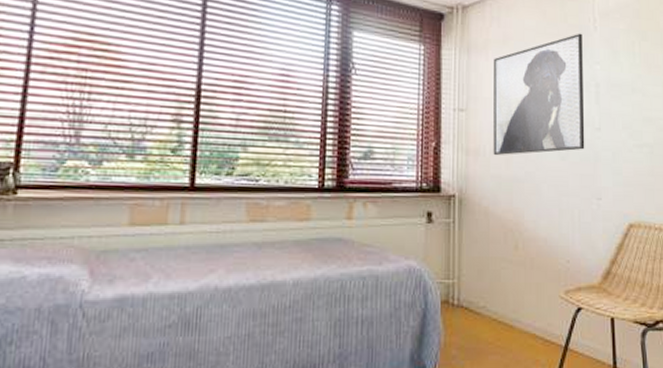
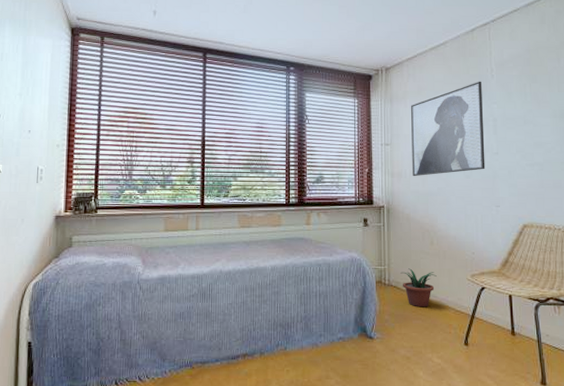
potted plant: none [474,282,521,337] -> present [400,268,437,308]

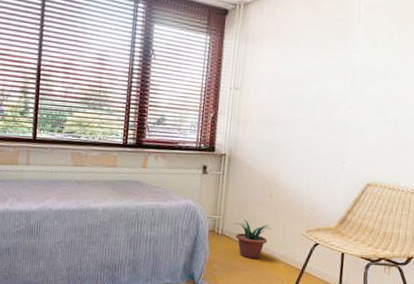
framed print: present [411,81,485,177] -> none [259,25,347,126]

